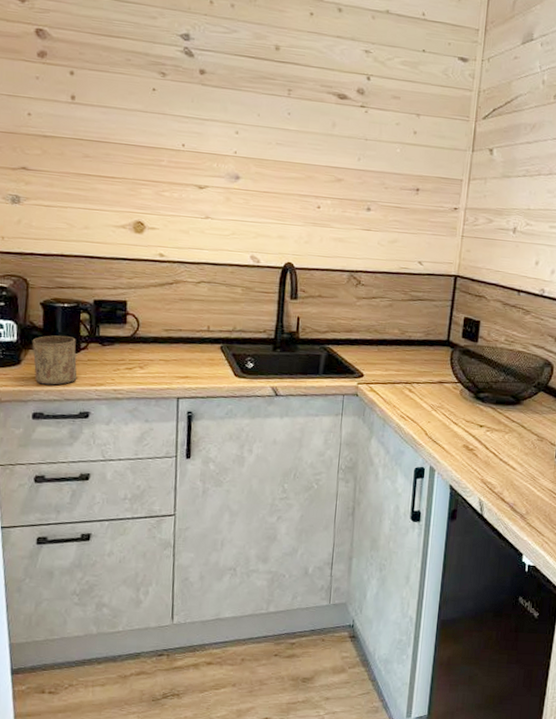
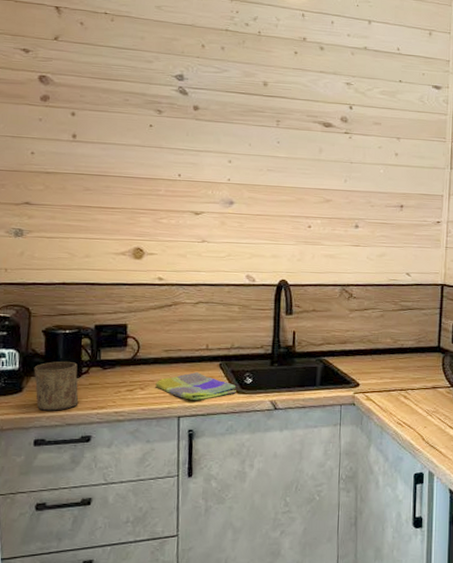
dish towel: none [155,354,237,383] -> present [155,372,236,400]

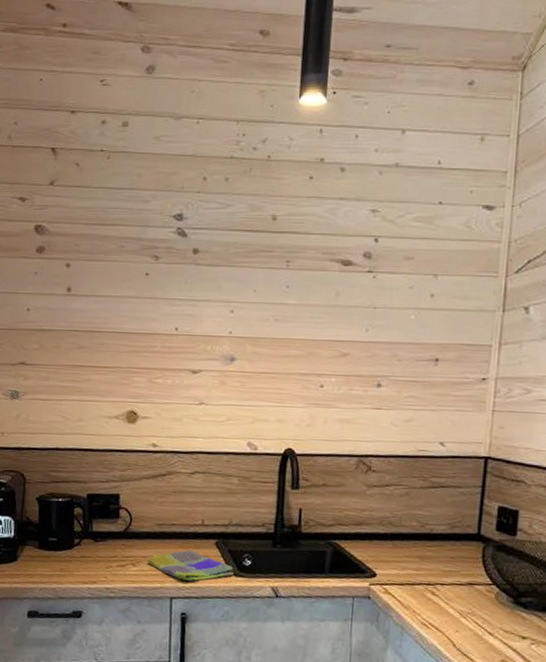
cup: present [34,361,79,411] -> none [28,531,71,583]

